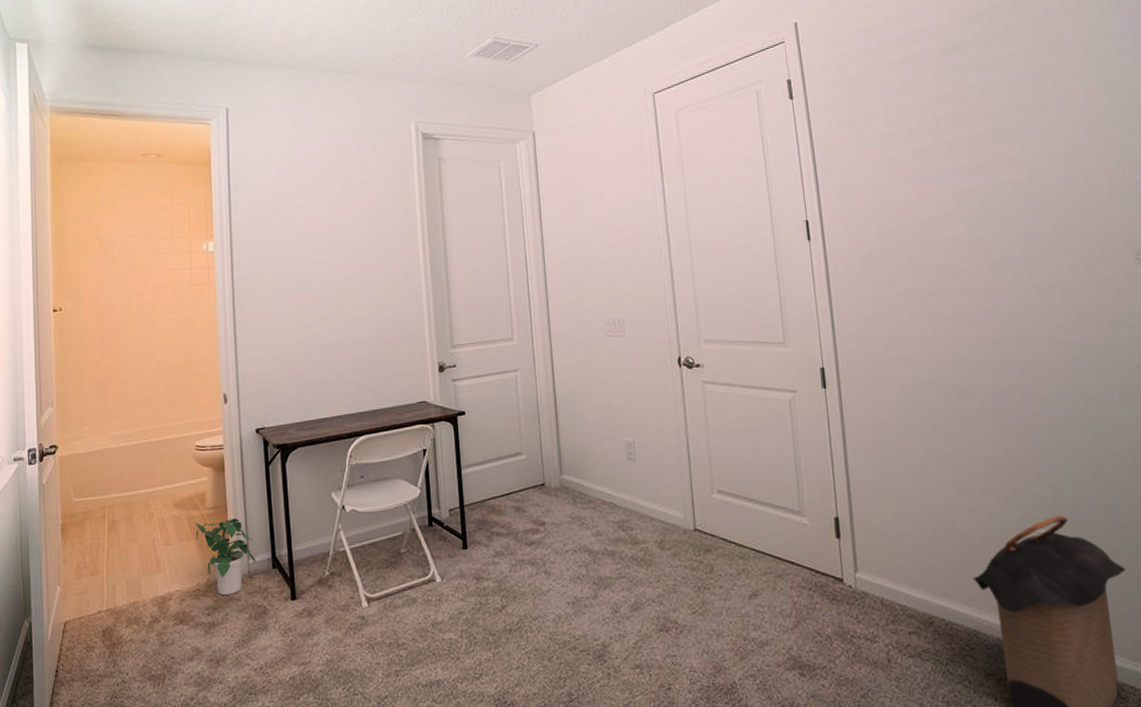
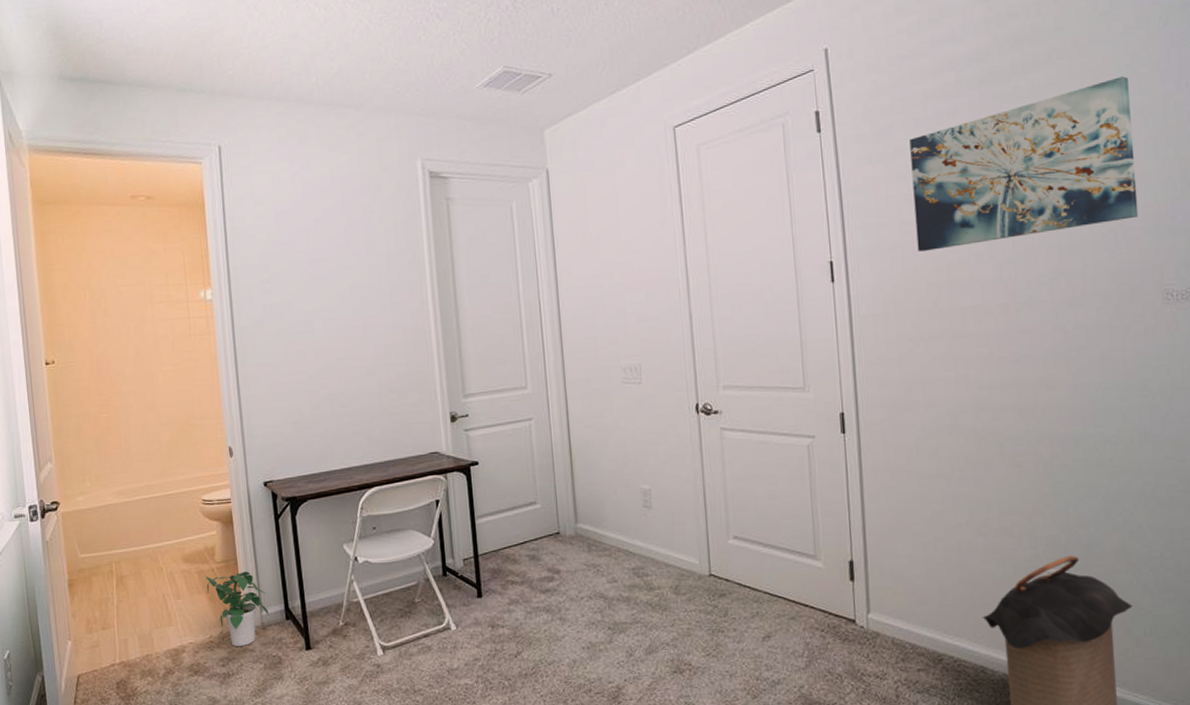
wall art: none [878,49,1105,212] -> present [909,76,1139,252]

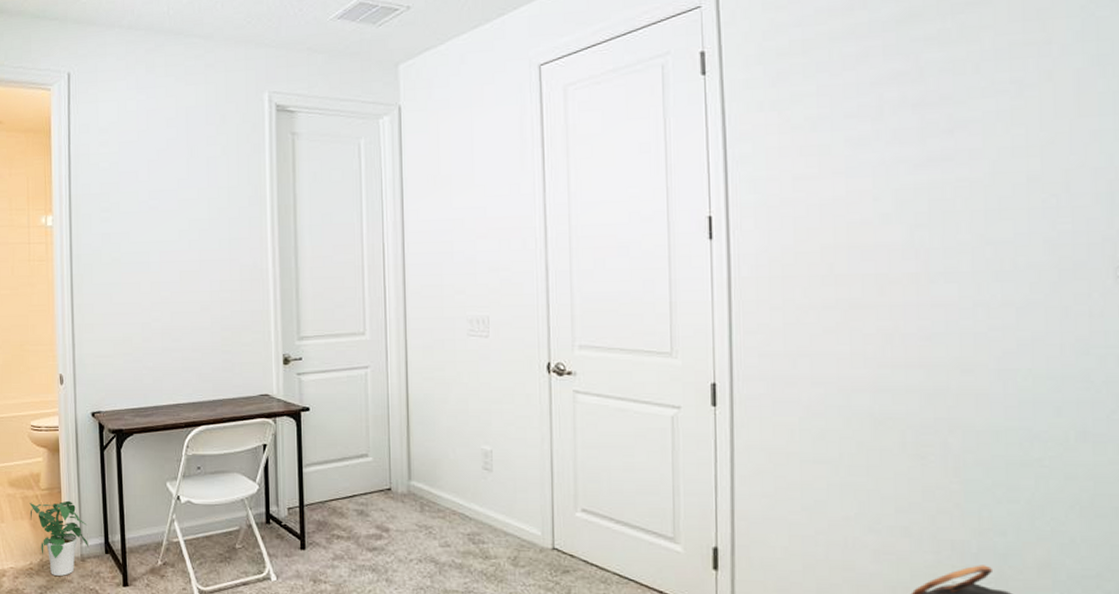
wall art: present [909,76,1139,252] -> none [809,19,1089,210]

